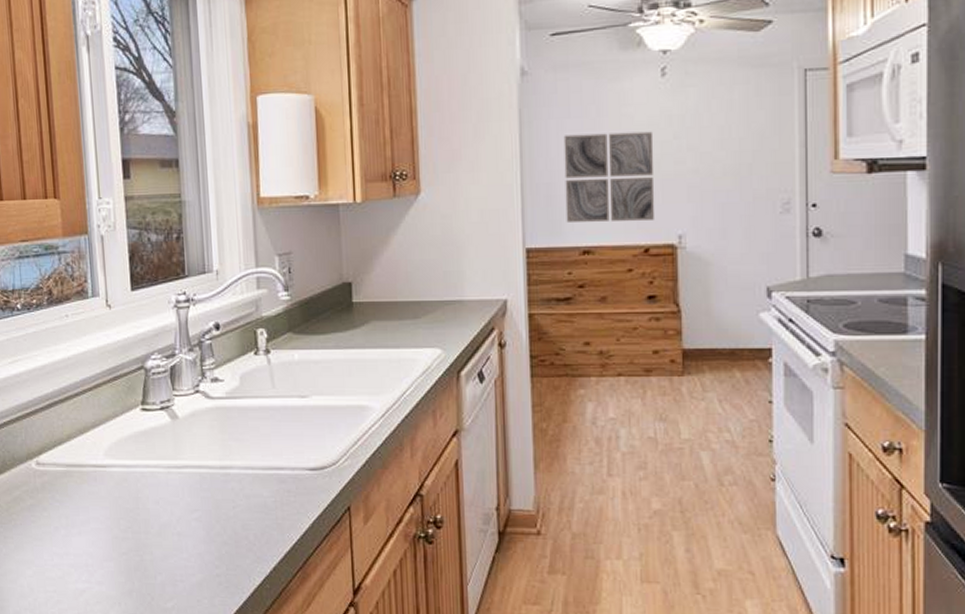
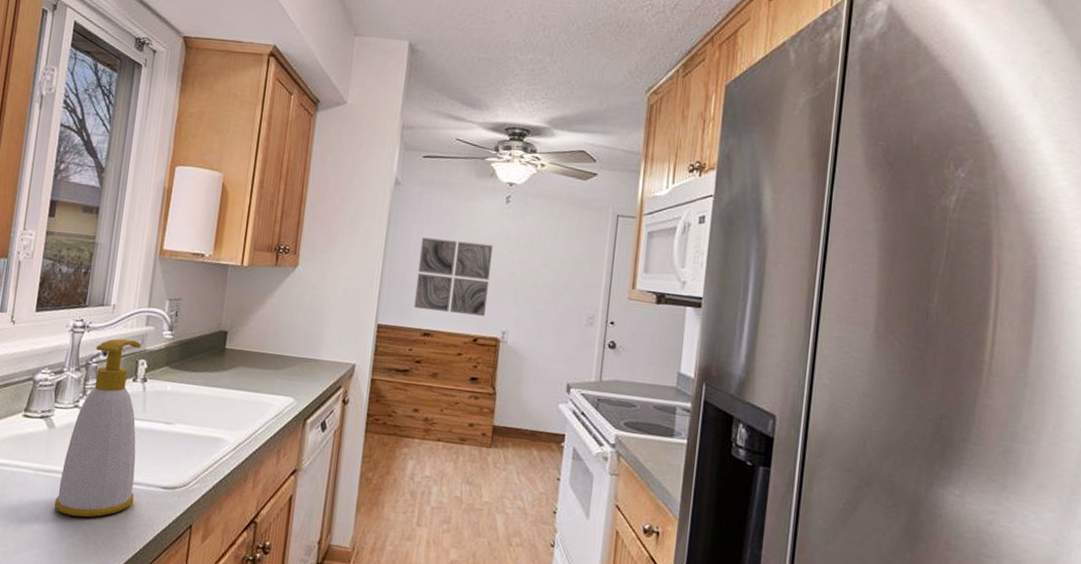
soap bottle: none [194,307,281,513] -> present [54,338,142,517]

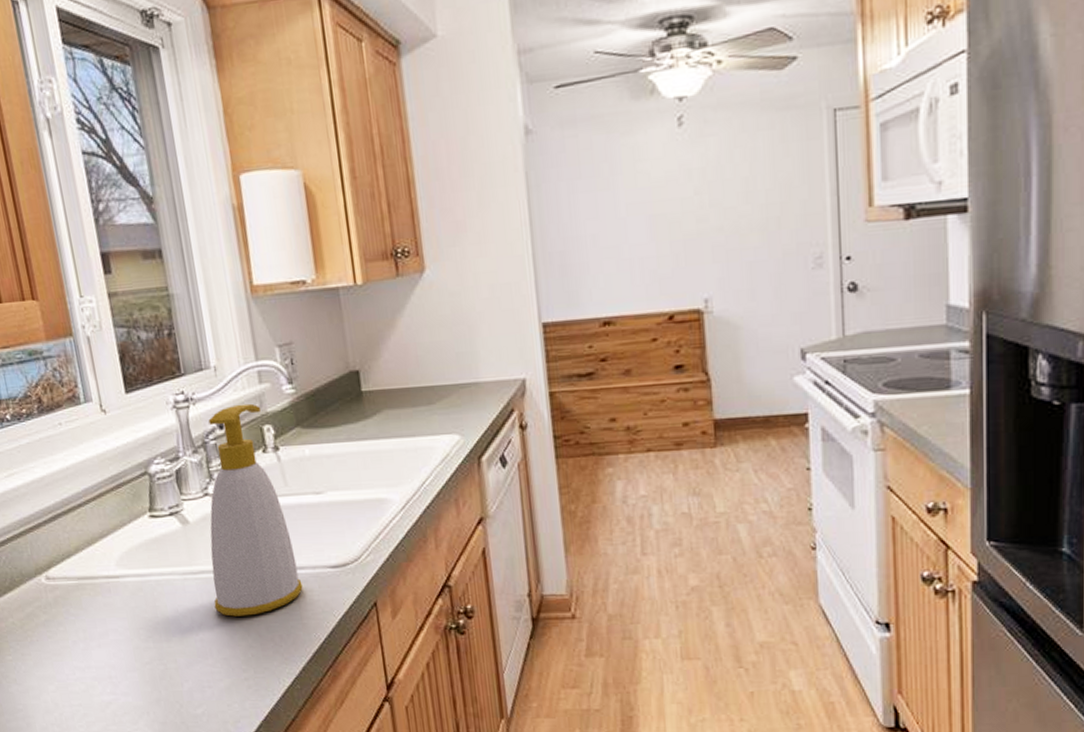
wall art: present [414,237,494,316] -> none [575,188,677,292]

